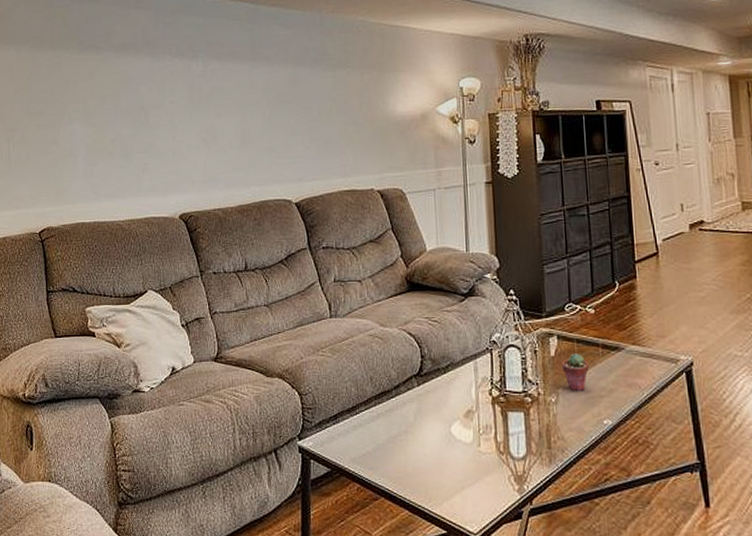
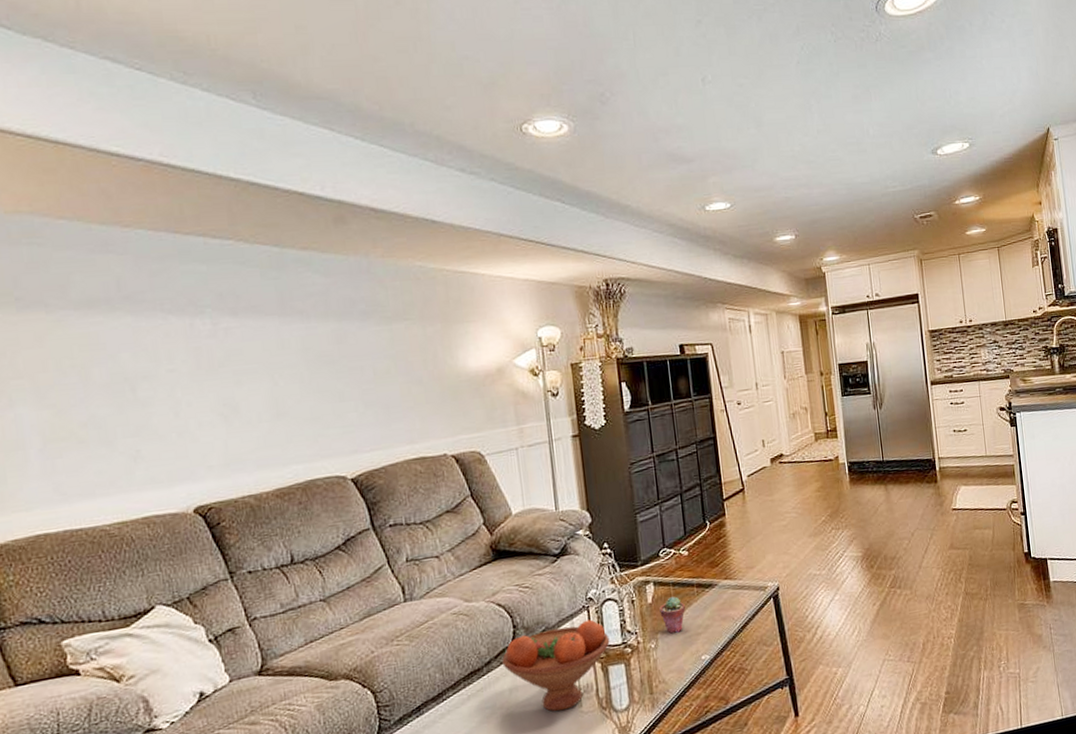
fruit bowl: none [409,362,511,446] -> present [502,619,610,712]

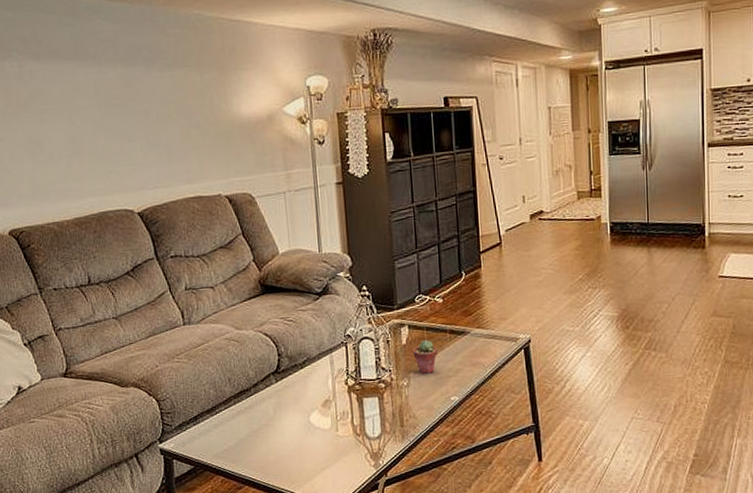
fruit bowl: present [502,619,610,712] -> none [267,354,365,433]

